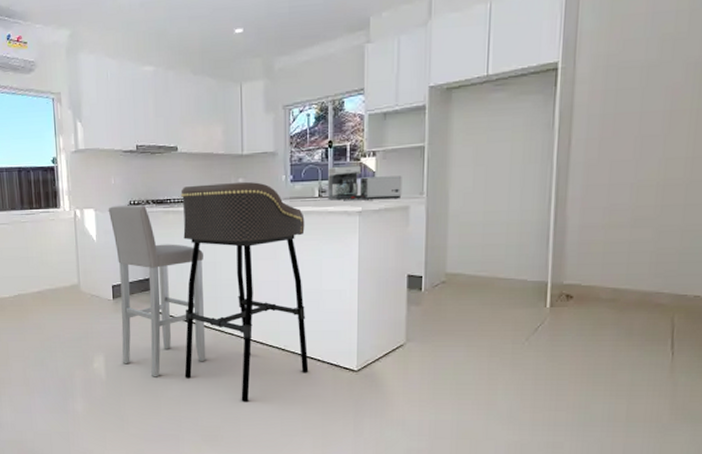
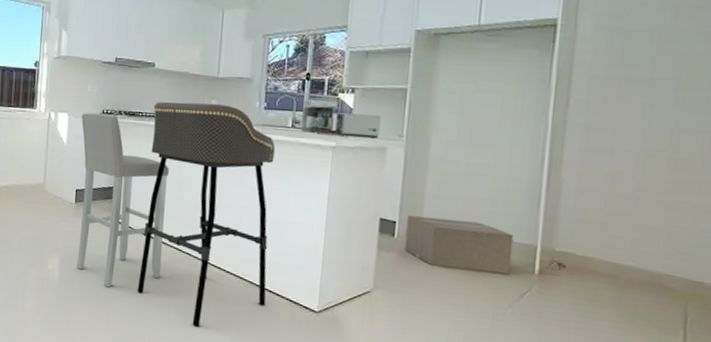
cardboard box: none [432,267,528,314] -> present [404,214,514,275]

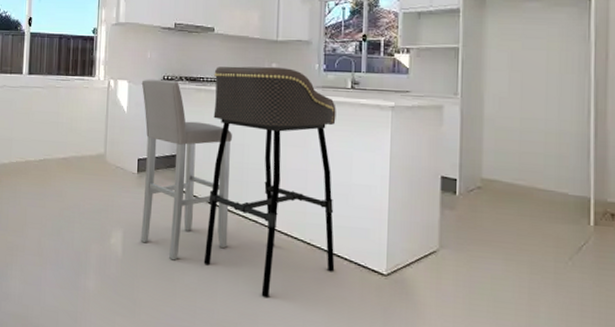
coffee maker: present [301,99,339,136] -> none [361,60,396,96]
toaster: present [335,113,381,139] -> none [393,73,436,98]
cardboard box: present [404,214,514,275] -> none [467,172,569,228]

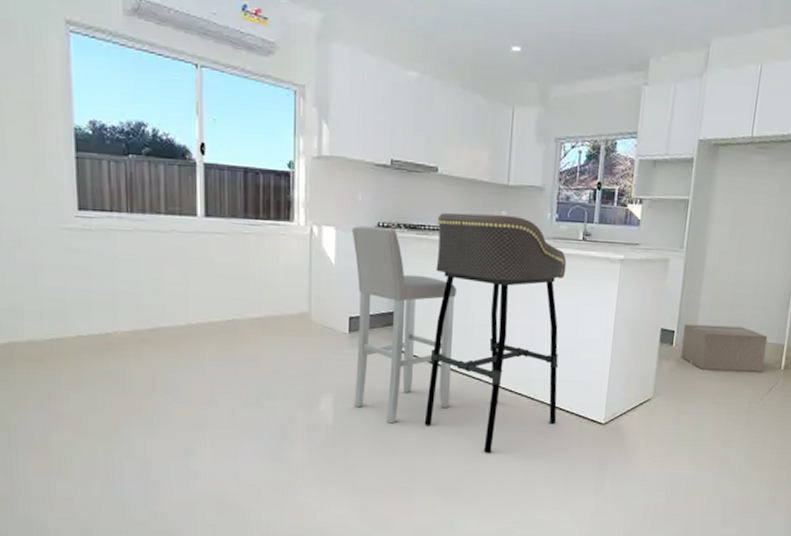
cardboard box: none [467,172,569,228] -> present [681,323,768,372]

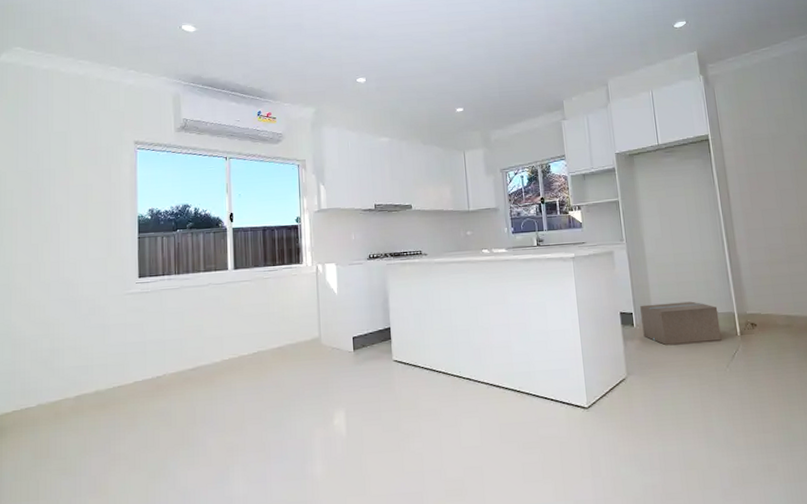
bar stool: present [351,225,456,424] -> none [348,258,446,430]
bar stool: present [424,212,567,453] -> none [416,234,544,449]

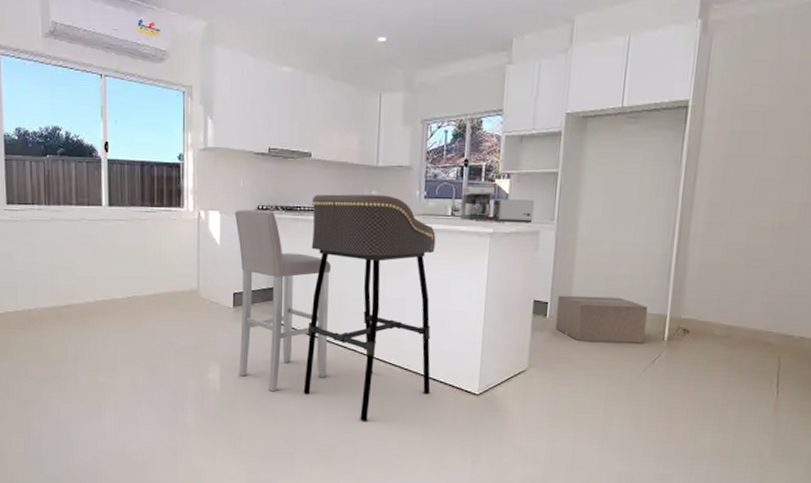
bar stool: none [348,258,446,430] -> present [234,209,331,392]
bar stool: none [416,234,544,449] -> present [303,194,436,421]
coffee maker: none [543,217,573,249] -> present [460,185,496,222]
toaster: none [570,225,606,248] -> present [492,199,535,223]

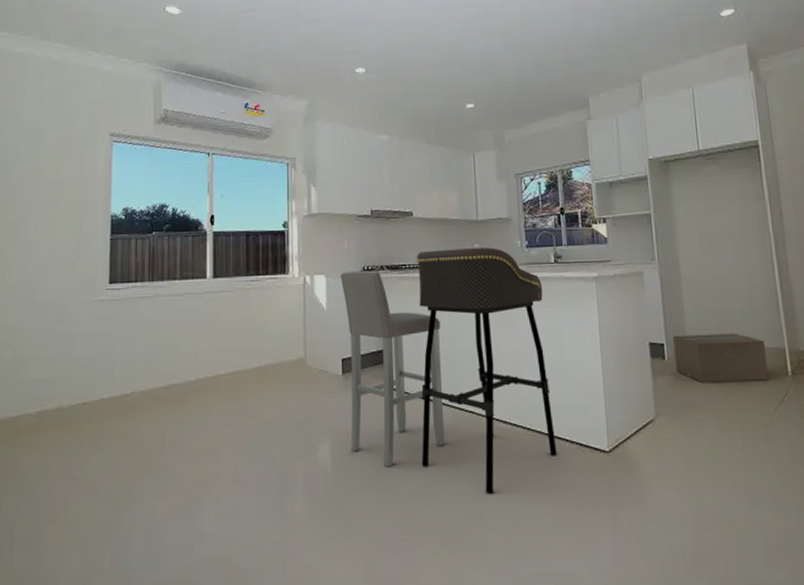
coffee maker: present [460,185,496,222] -> none [562,231,597,267]
toaster: present [492,199,535,223] -> none [594,242,635,266]

